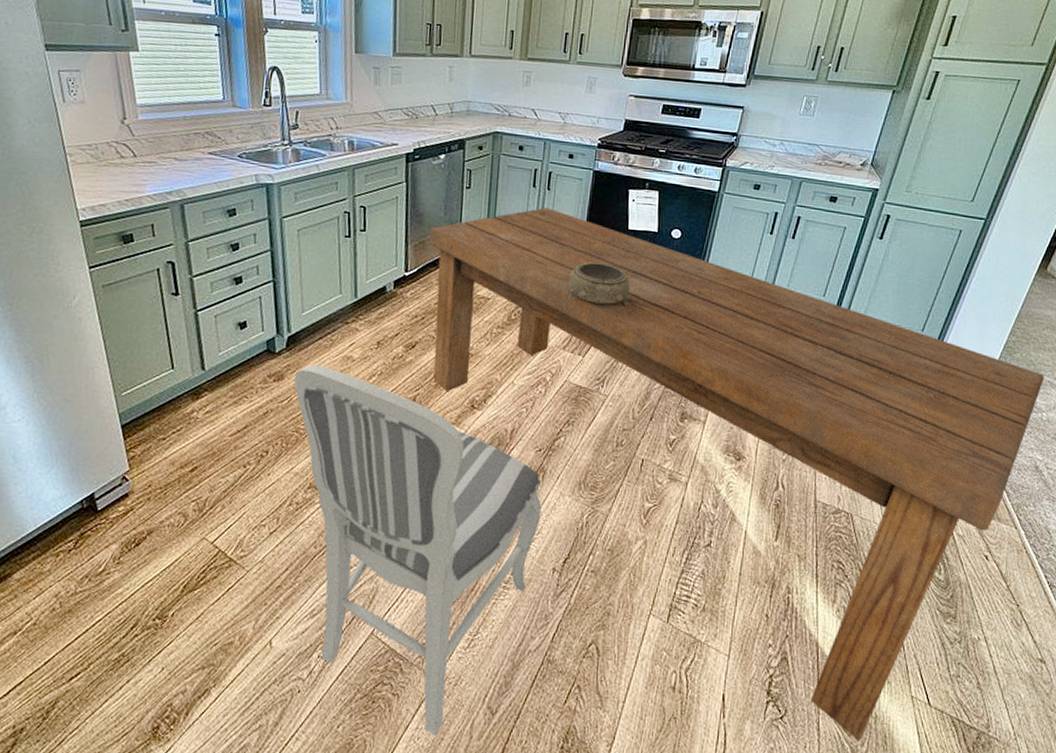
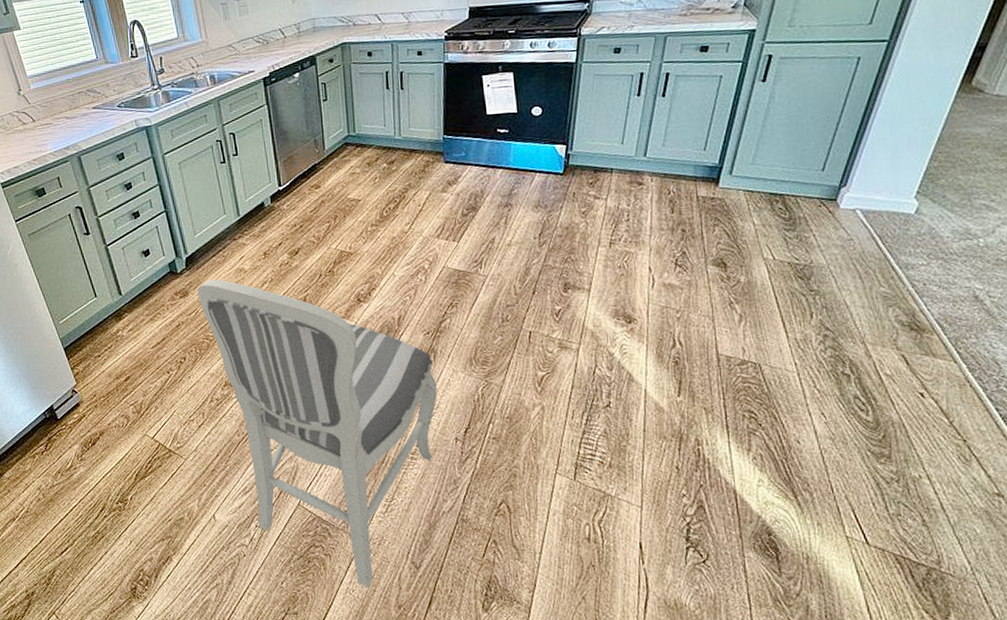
dining table: present [429,207,1044,741] -> none [295,106,978,581]
decorative bowl: present [567,262,630,307] -> none [433,151,498,191]

